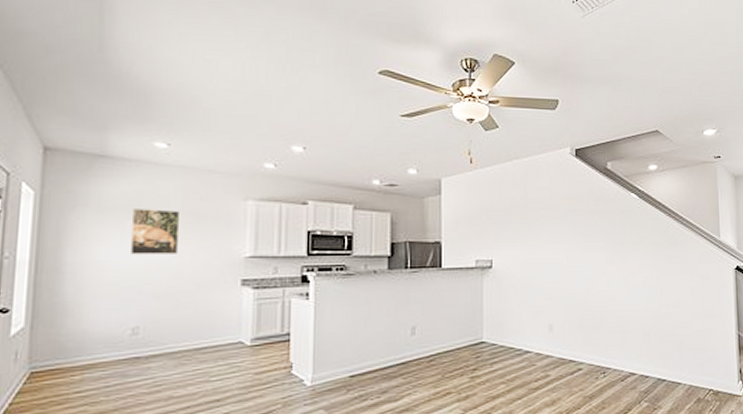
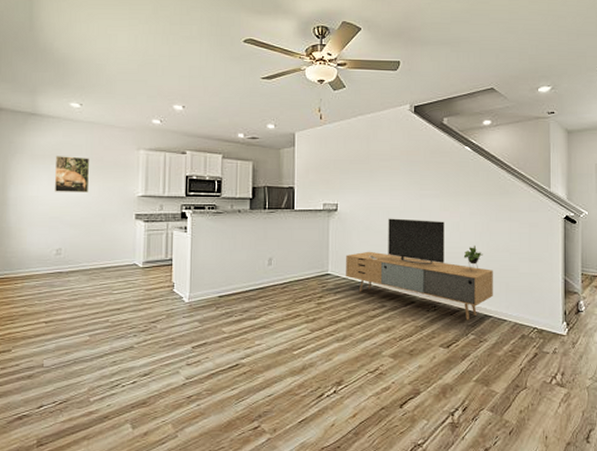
media console: none [503,274,666,386] -> present [346,218,493,321]

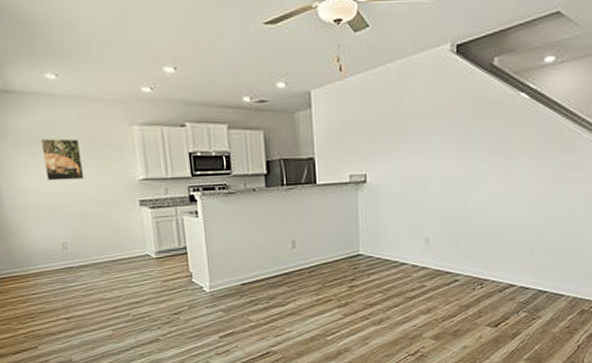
media console: present [346,218,493,321] -> none [379,187,550,297]

